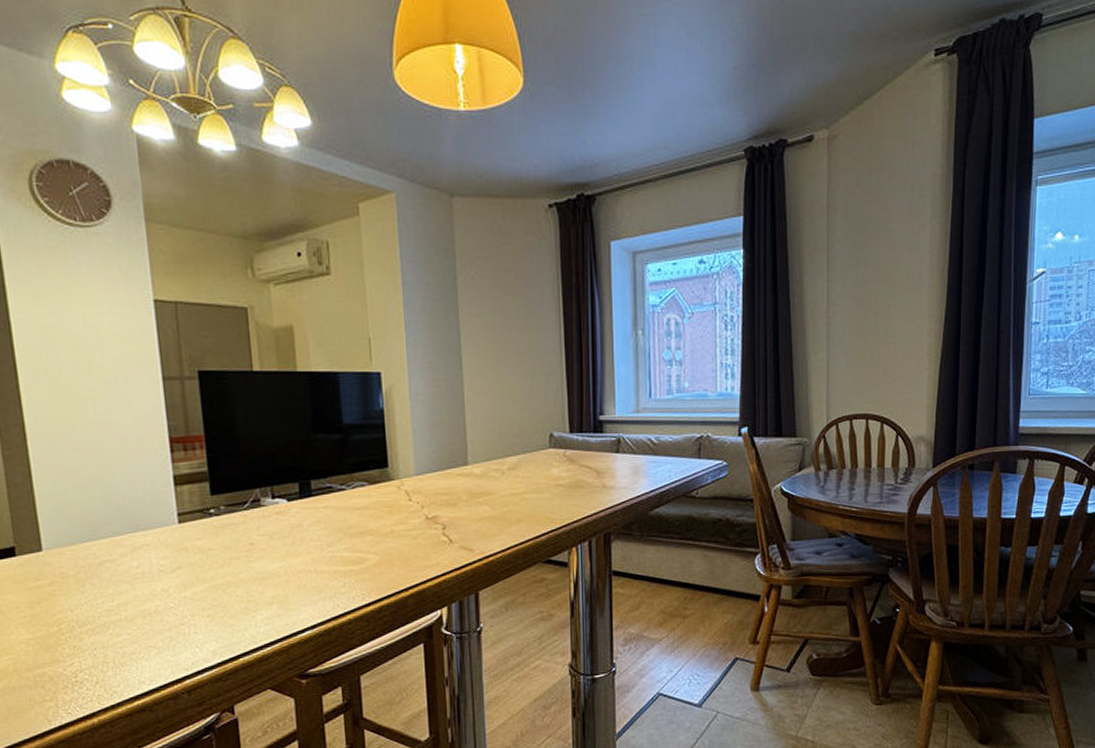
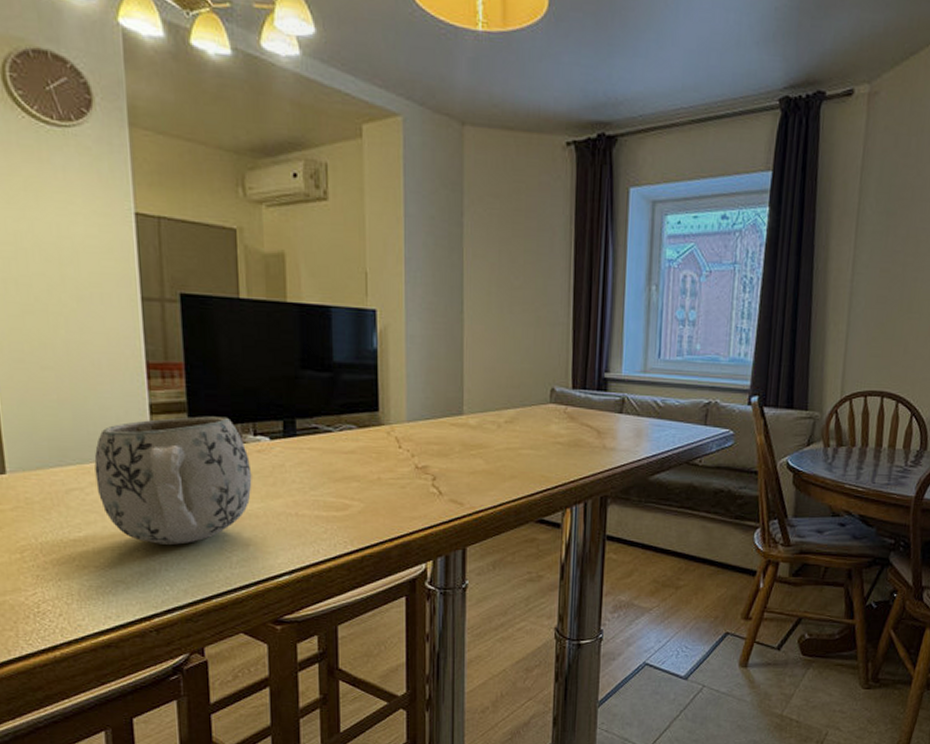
mug: none [124,483,273,609] -> present [94,416,252,545]

